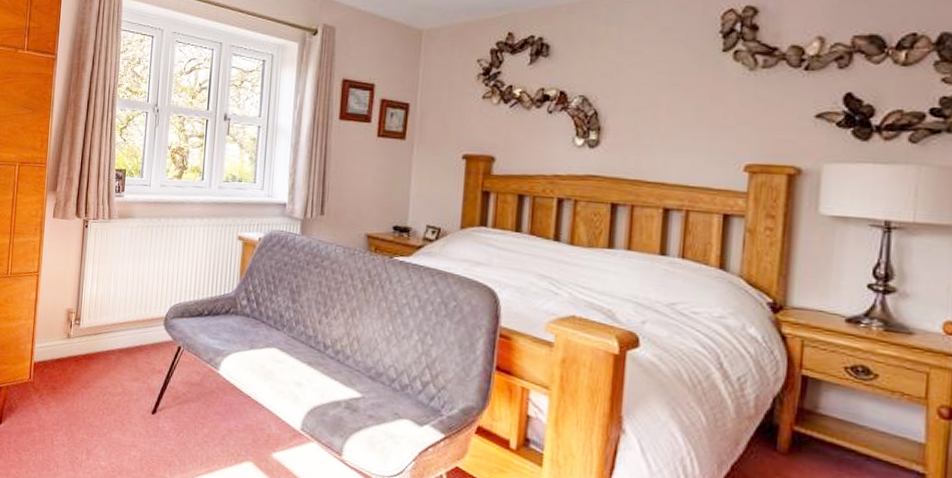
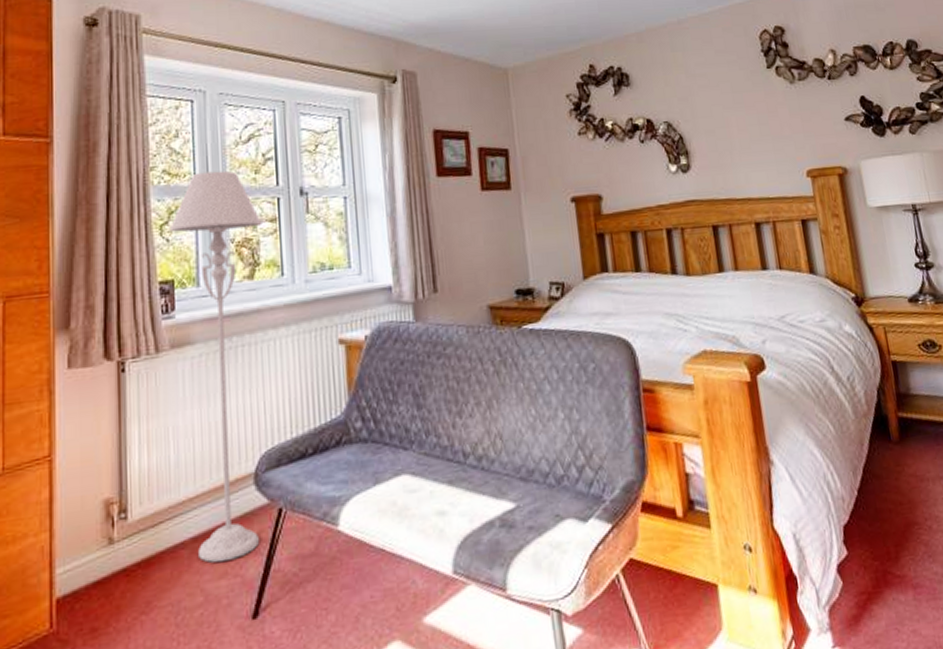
floor lamp: none [122,92,193,371] -> present [170,170,262,563]

